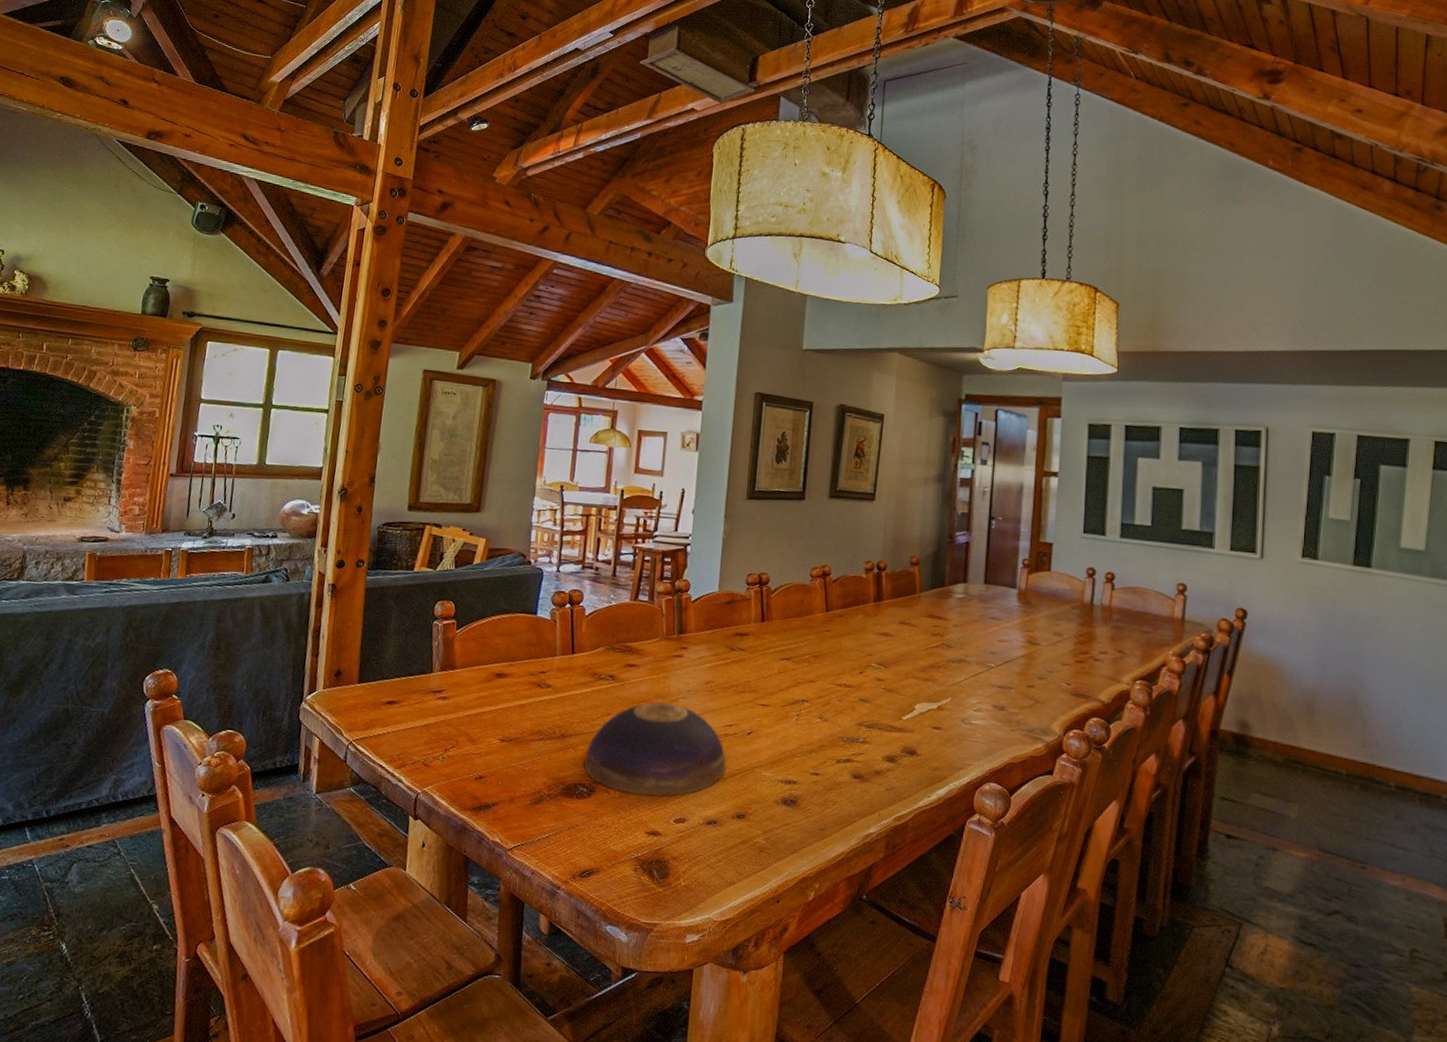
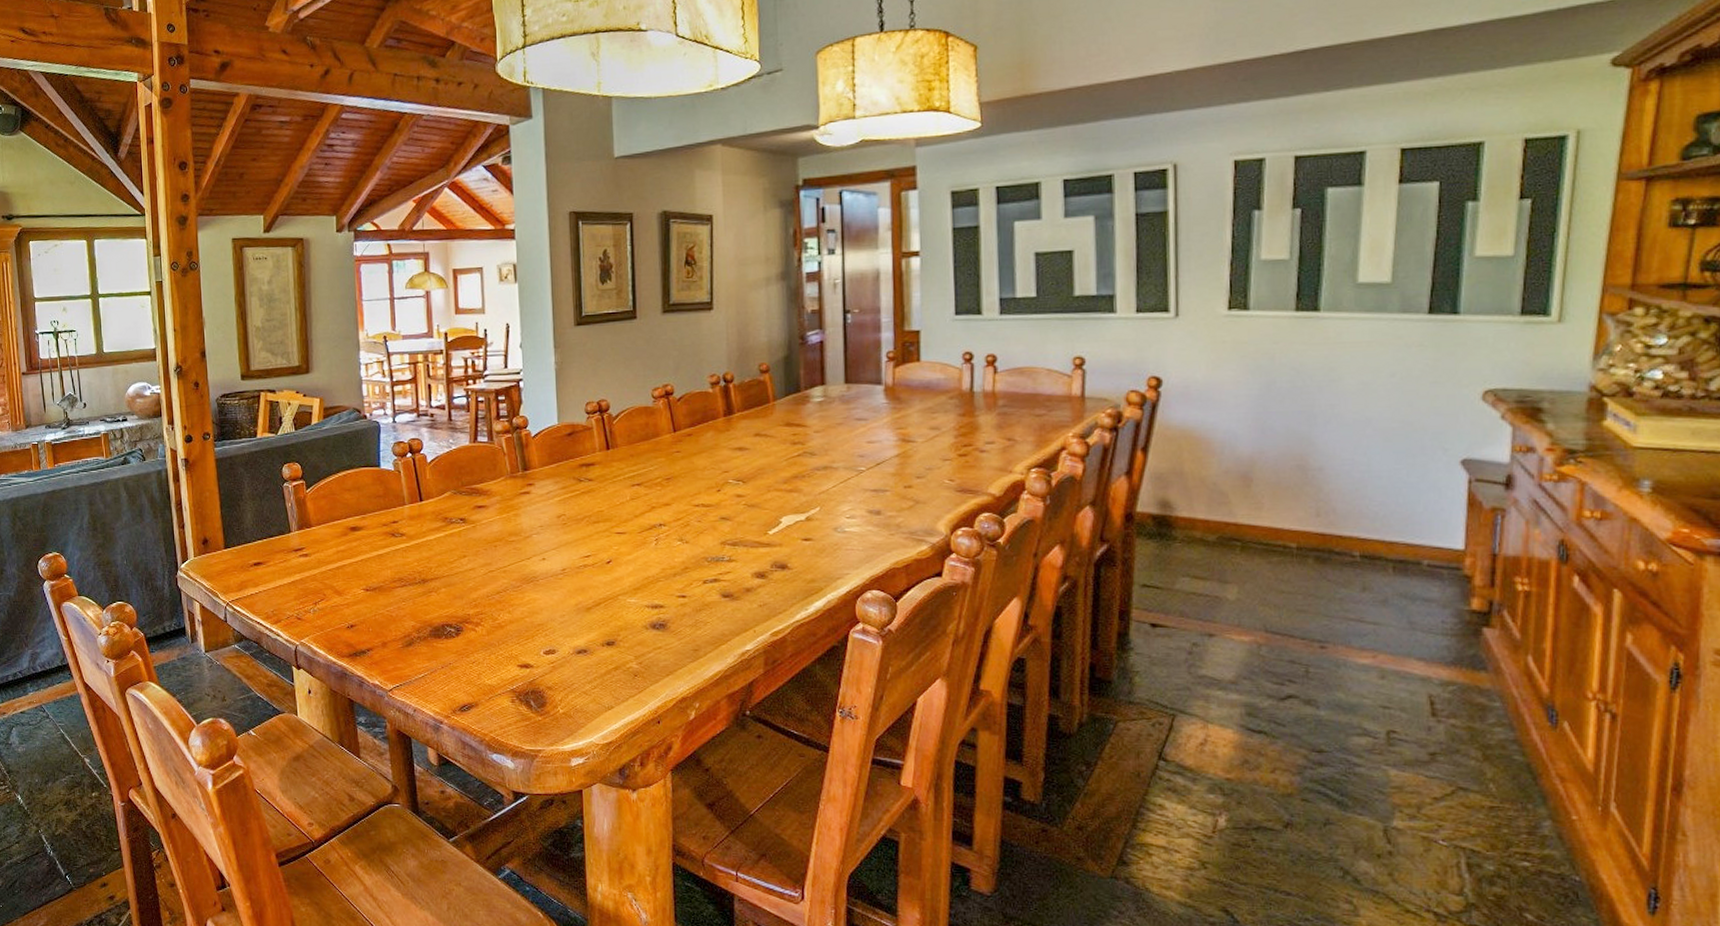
decorative bowl: present [584,702,726,797] -> none [448,539,589,631]

